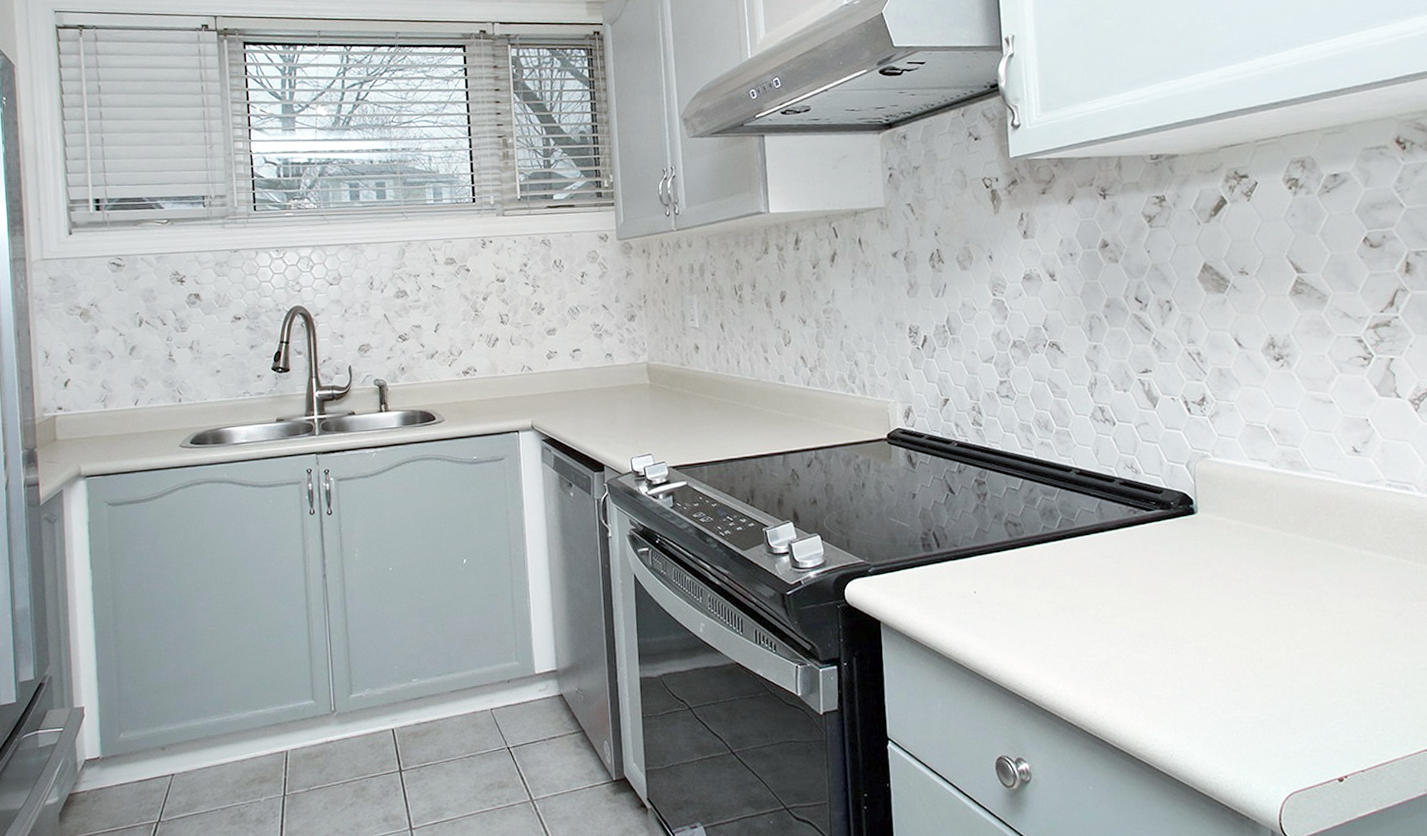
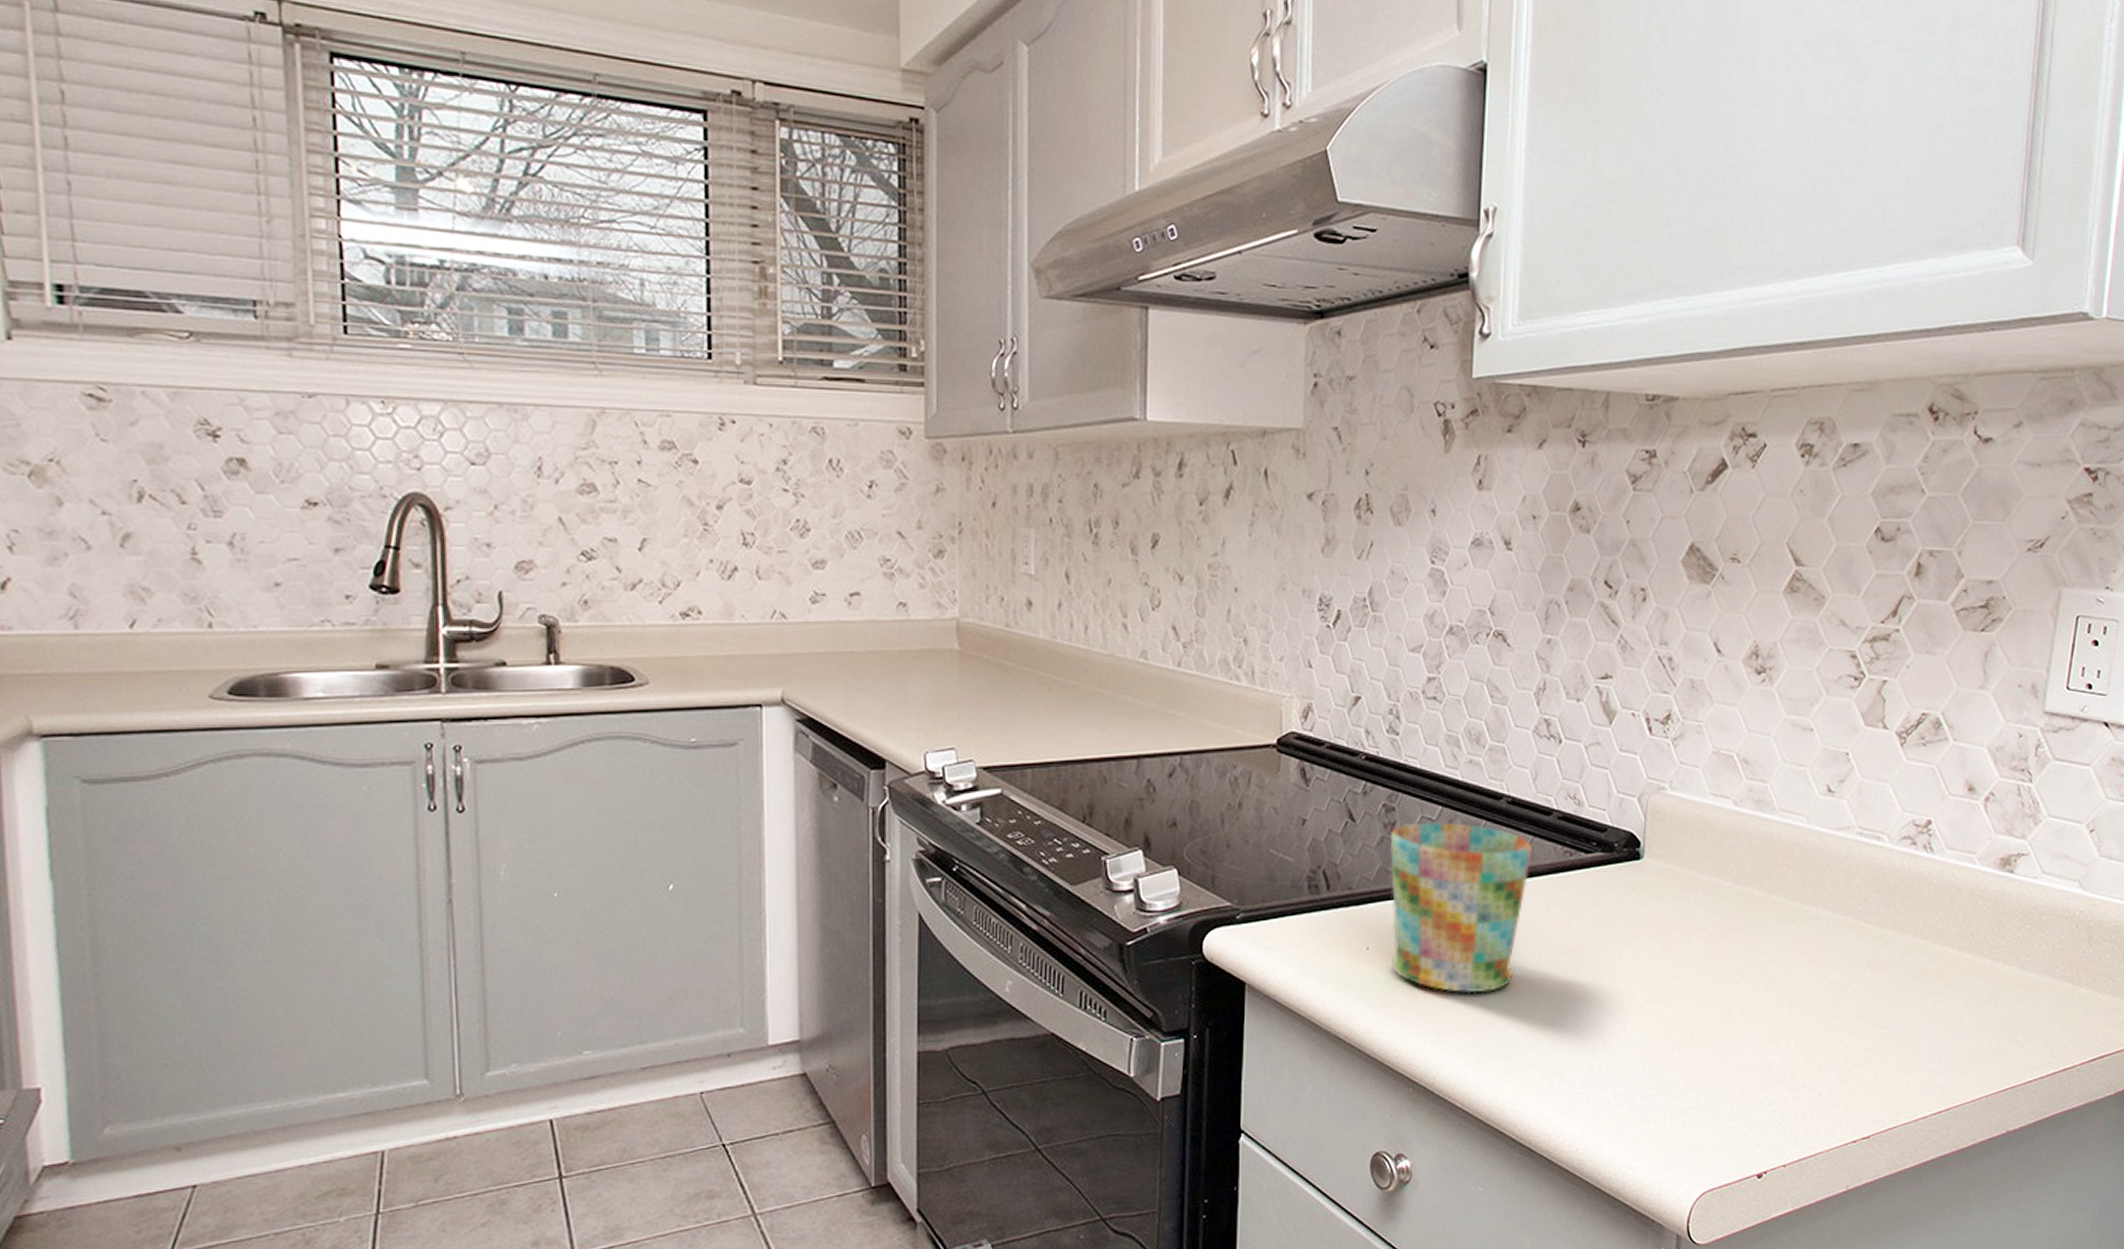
mug: none [983,491,1102,627] -> present [1390,822,1533,994]

